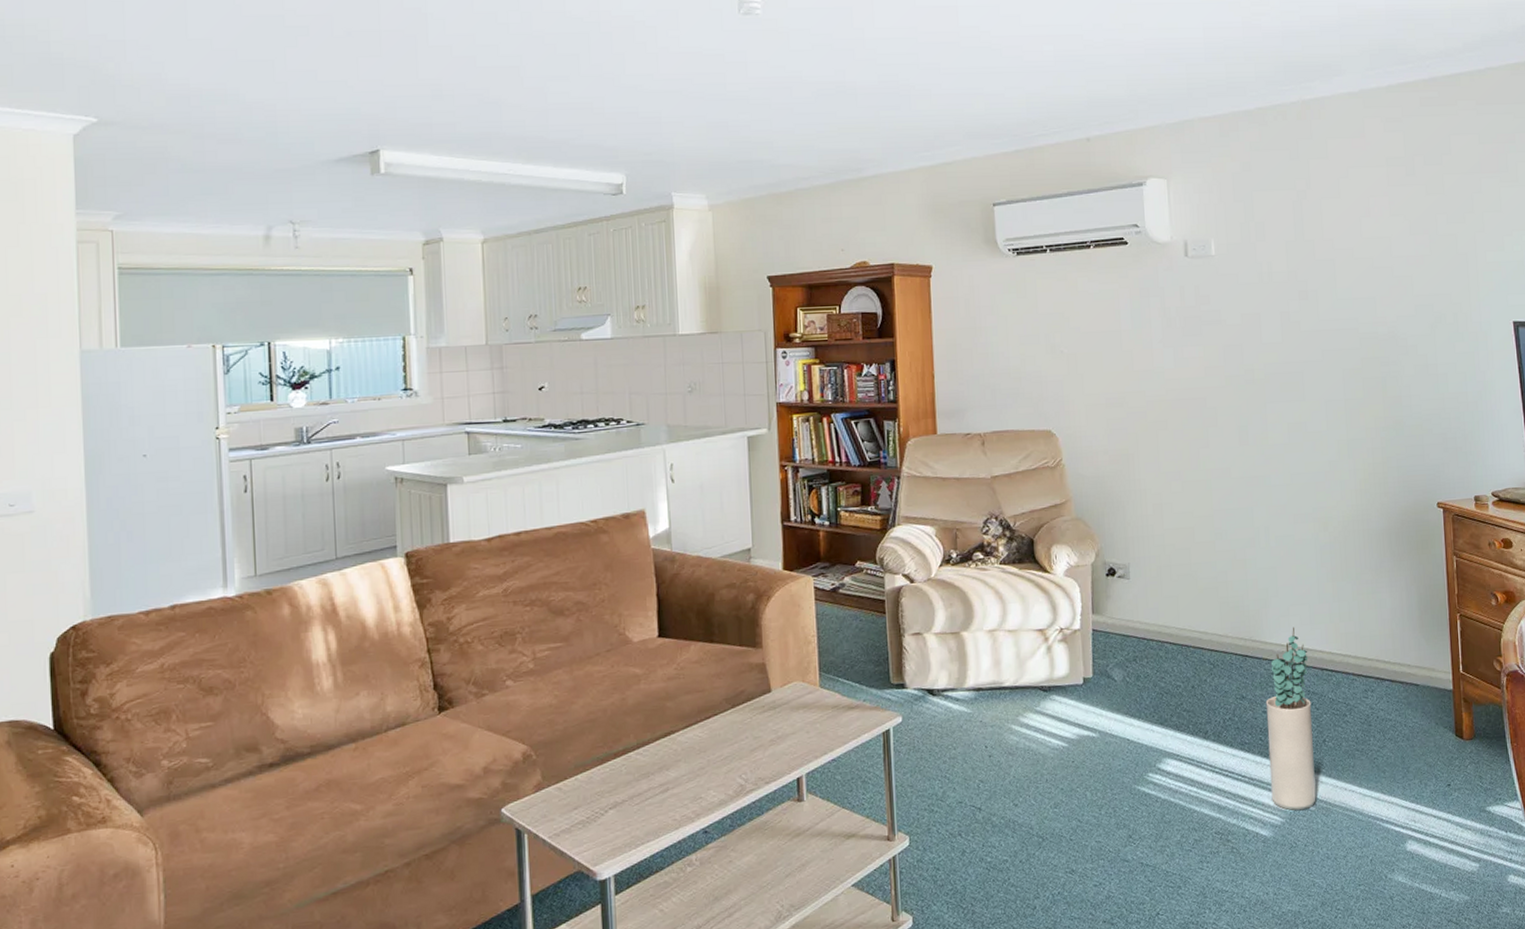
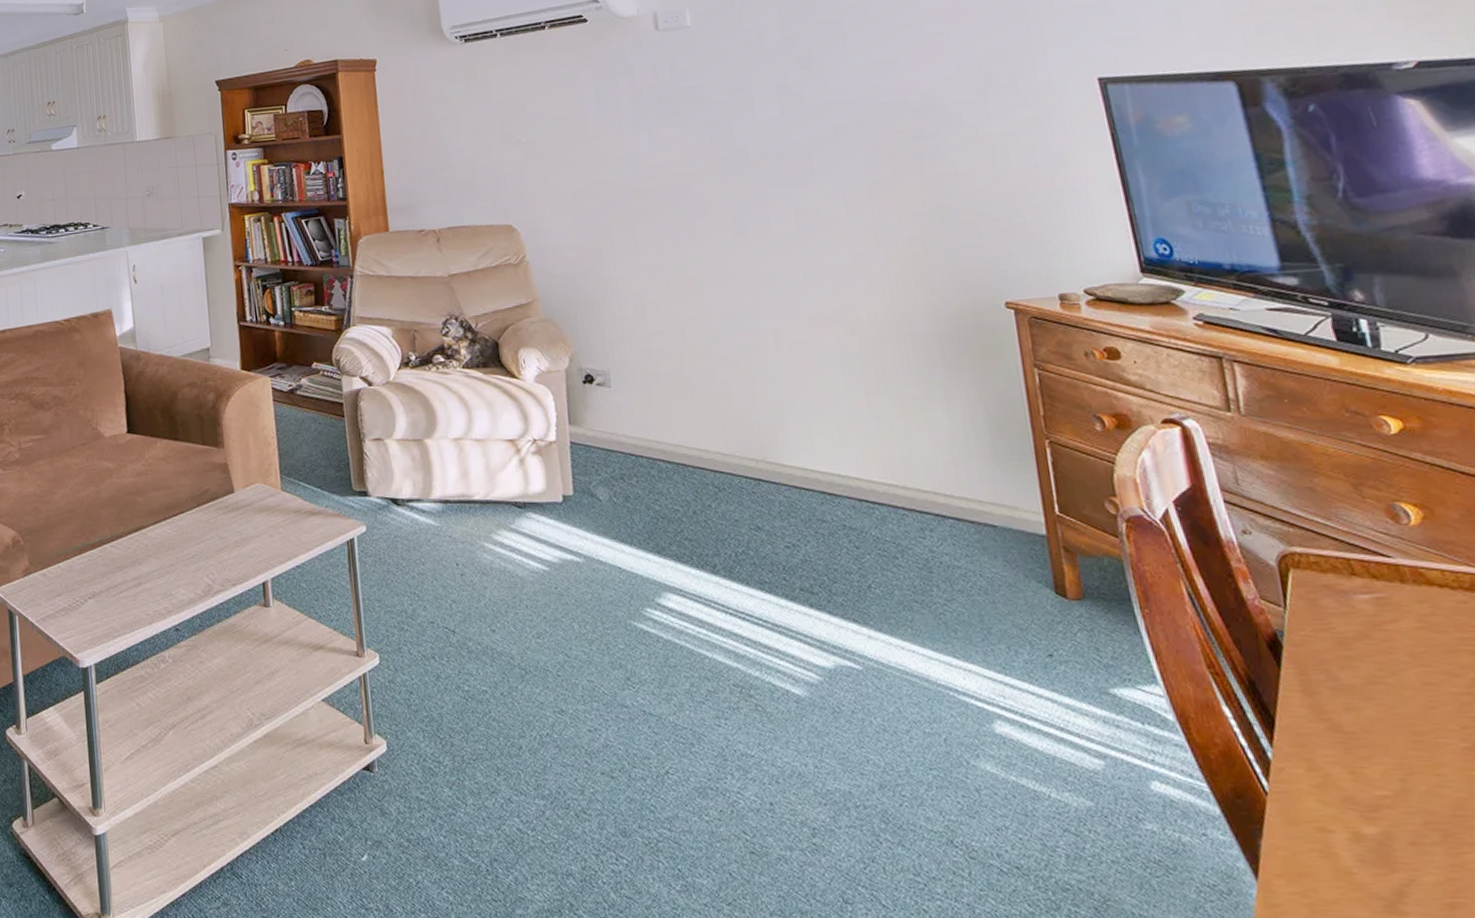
vase: present [1265,627,1316,811] -> none [788,448,864,669]

